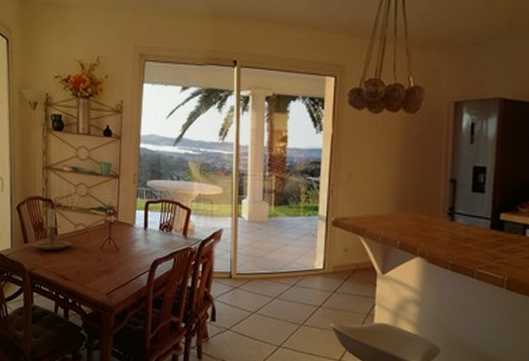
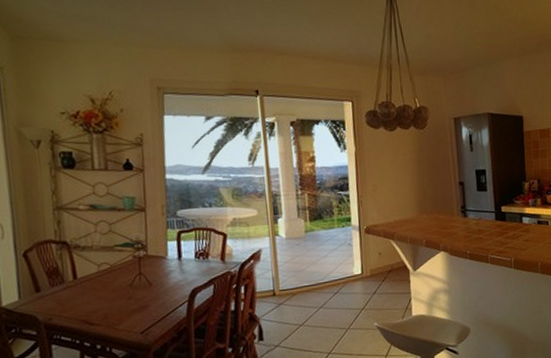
candle holder: present [33,208,78,251] -> none [47,250,102,297]

